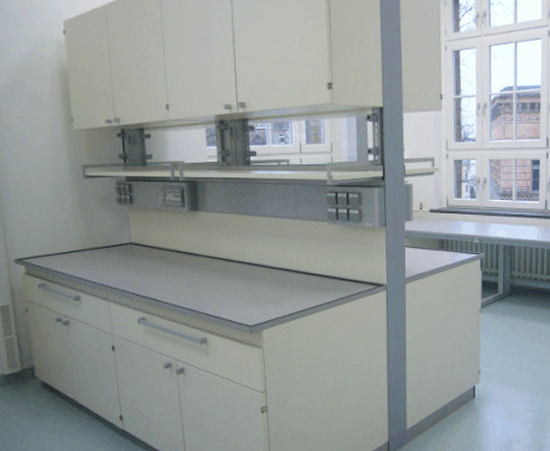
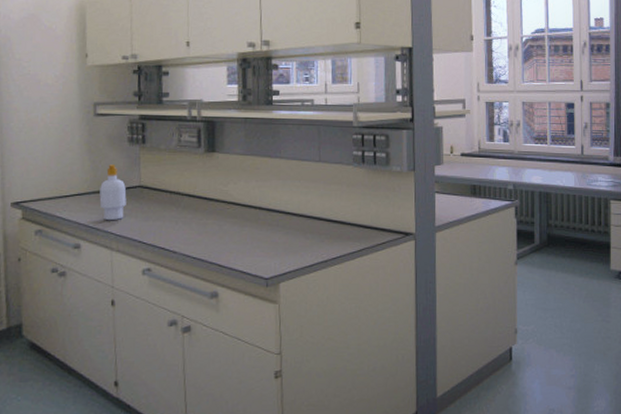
soap bottle: none [94,223,119,275] -> present [99,165,127,221]

